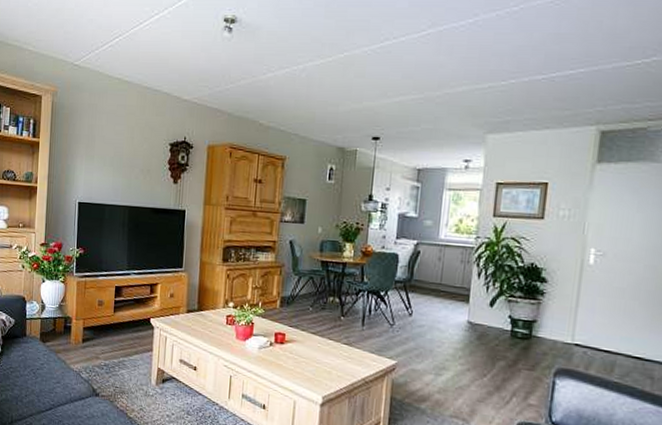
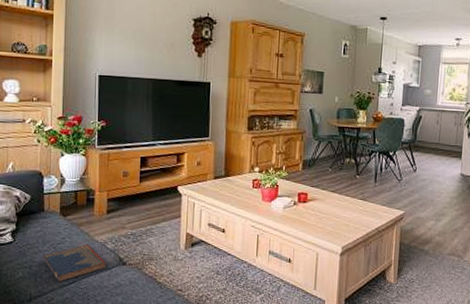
hardcover book: none [24,371,81,407] -> present [43,243,107,282]

